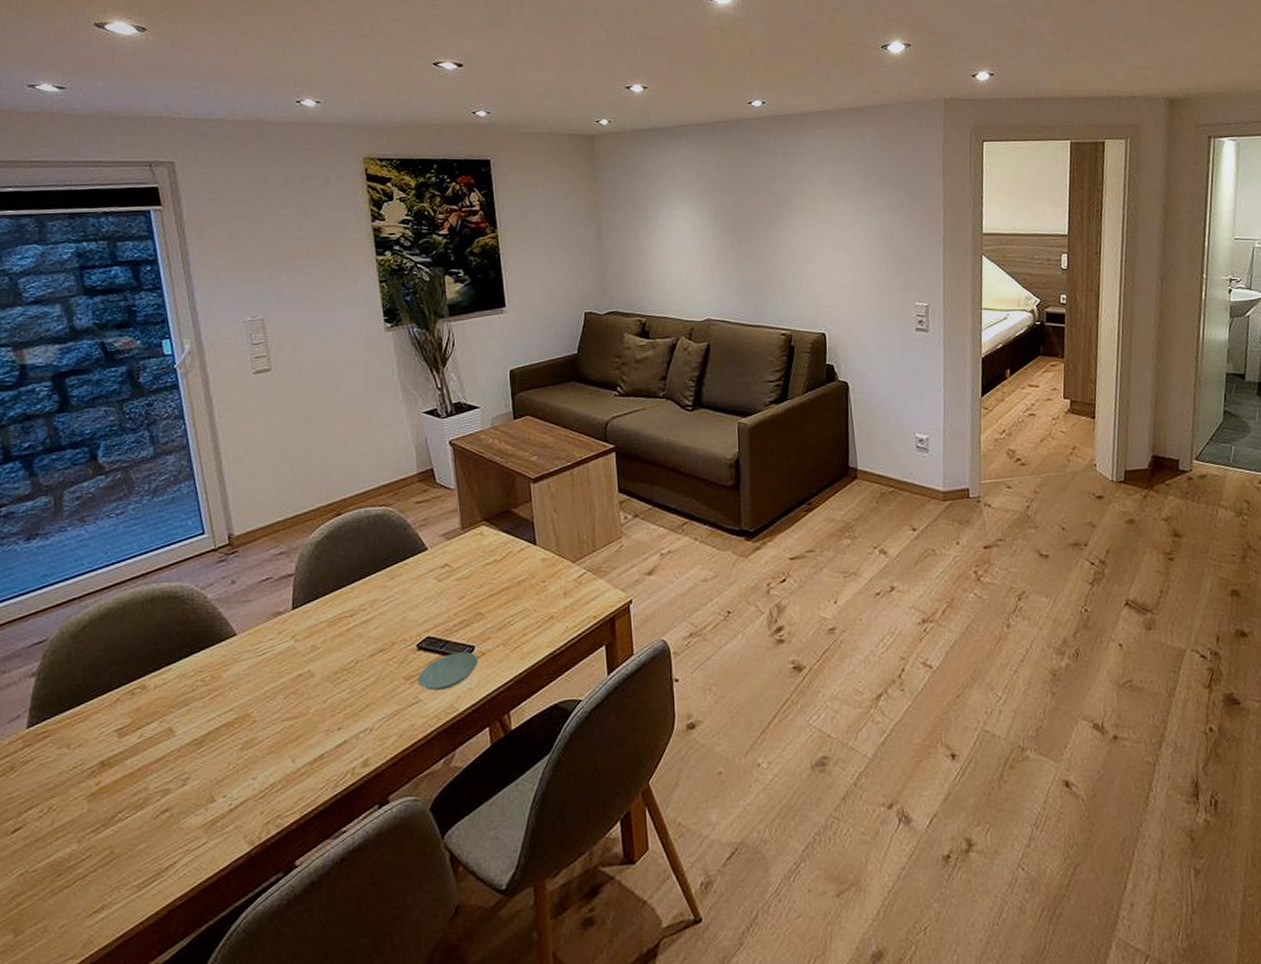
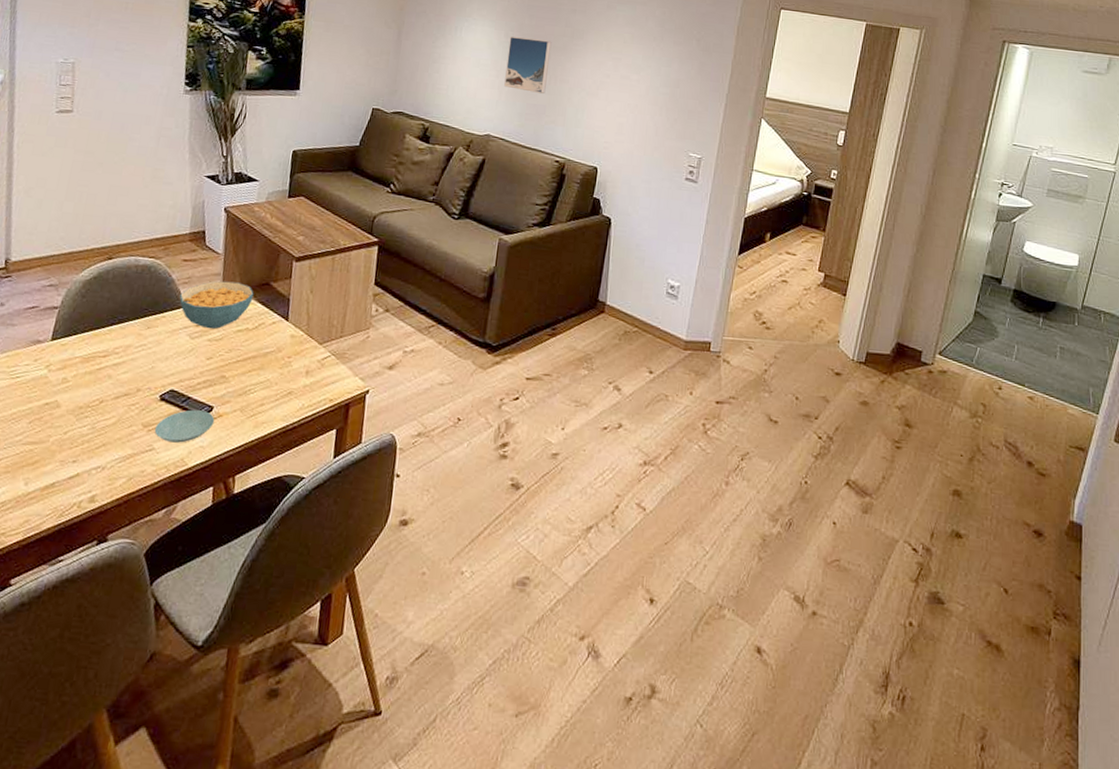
cereal bowl: none [419,515,496,568] -> present [179,281,254,330]
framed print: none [713,213,759,269] -> present [504,37,552,94]

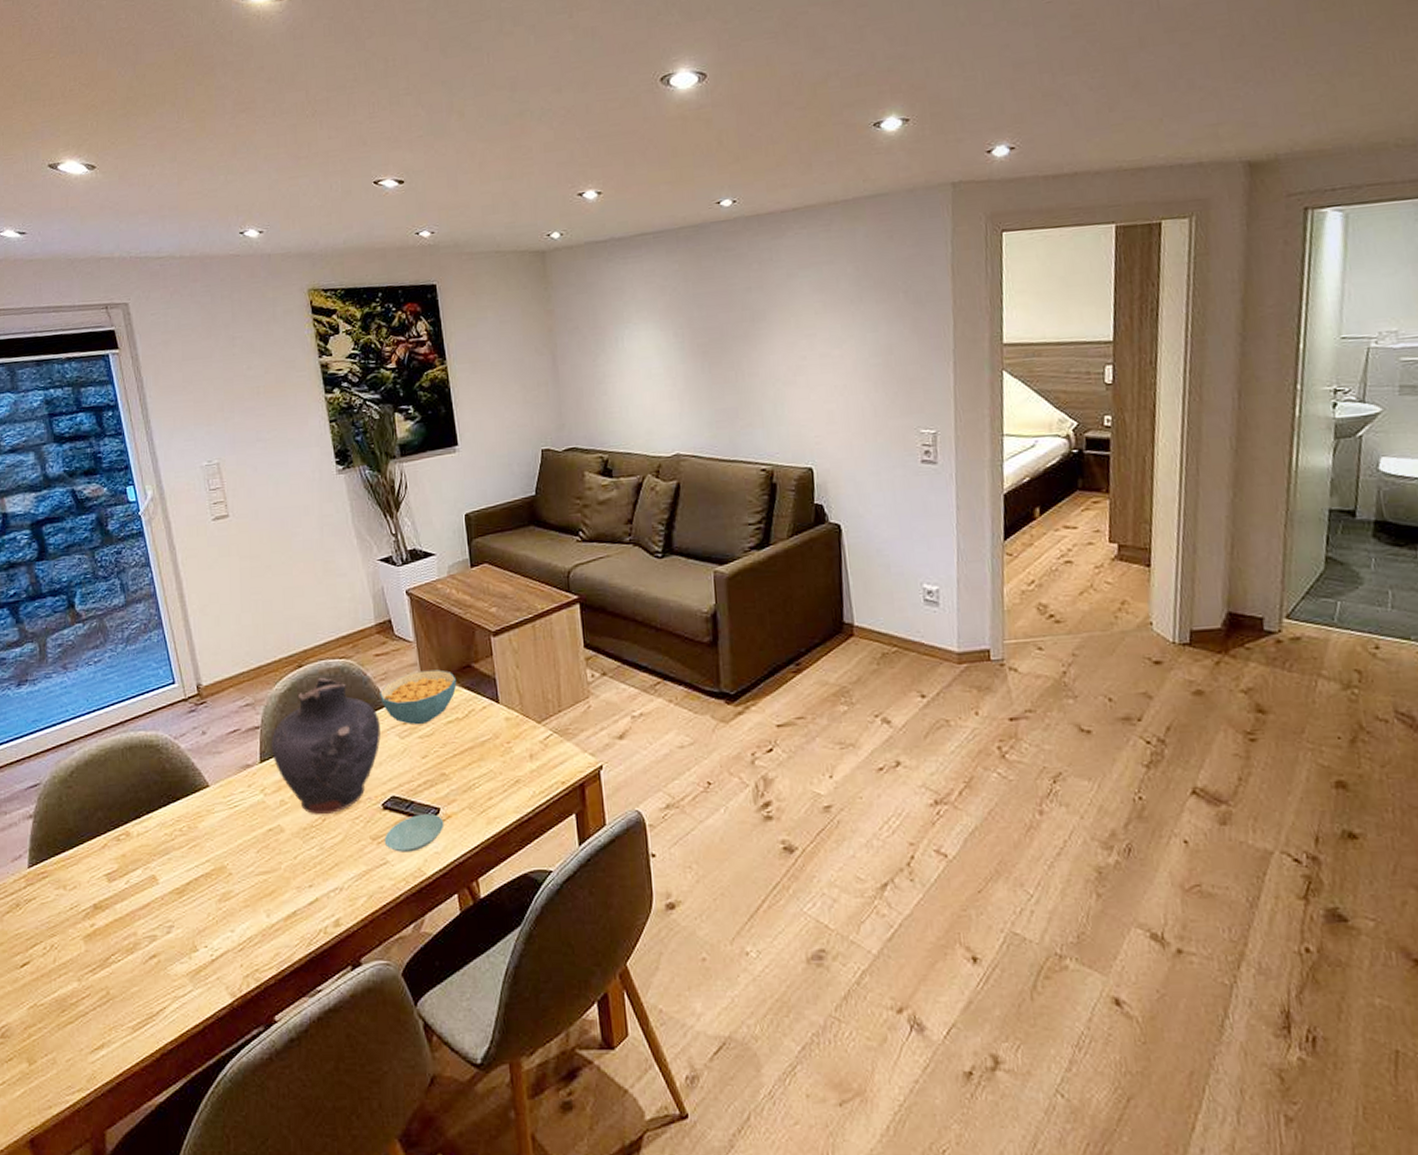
vase: none [64,272,175,398] -> present [270,678,381,815]
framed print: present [504,37,552,94] -> none [680,330,734,396]

